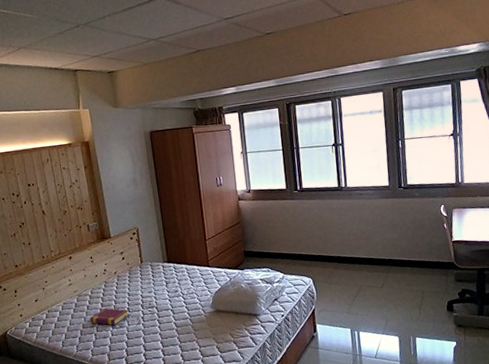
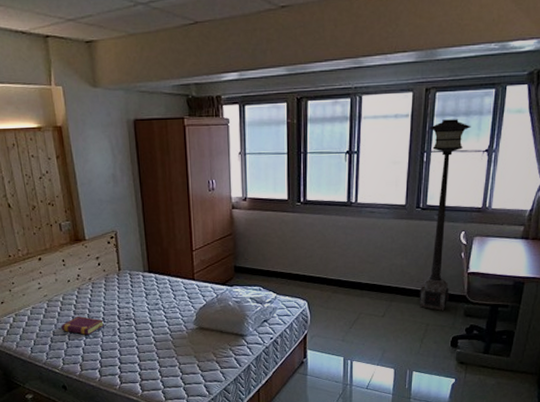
floor lamp: none [400,111,439,278] -> present [419,119,471,311]

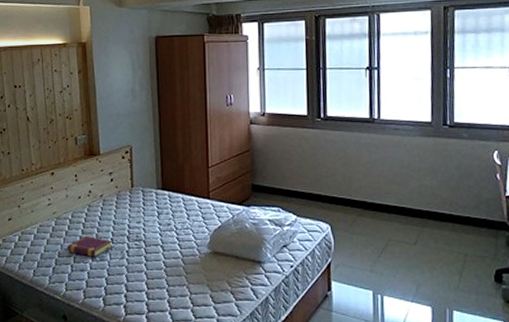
floor lamp: present [419,119,471,311] -> none [450,36,494,239]

